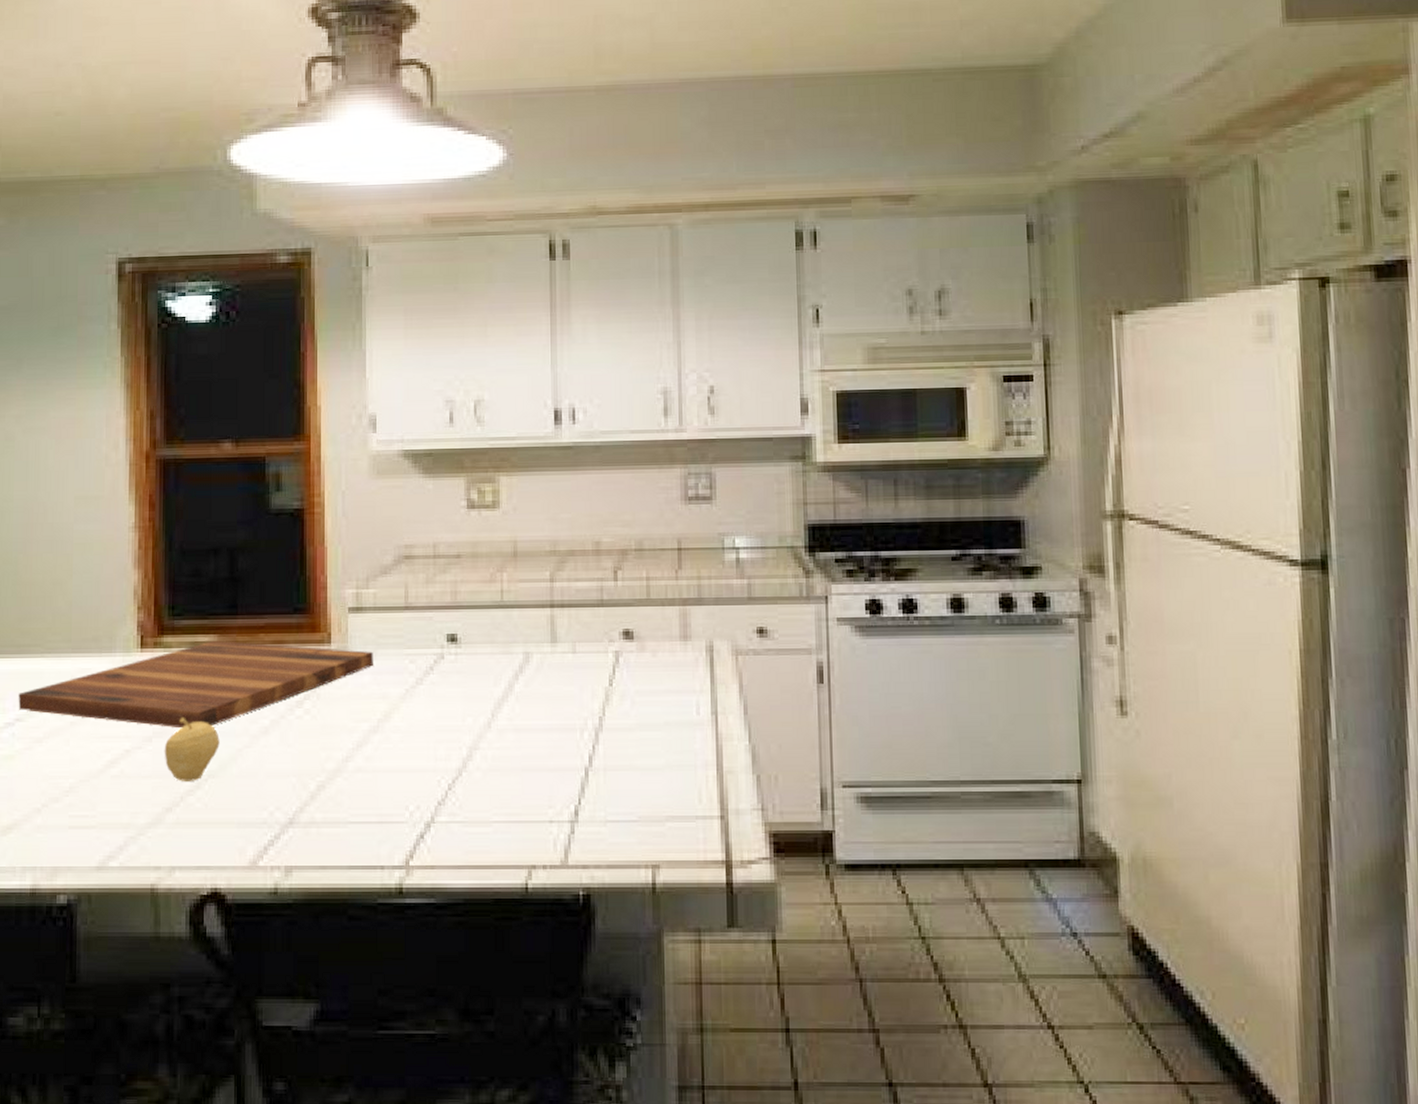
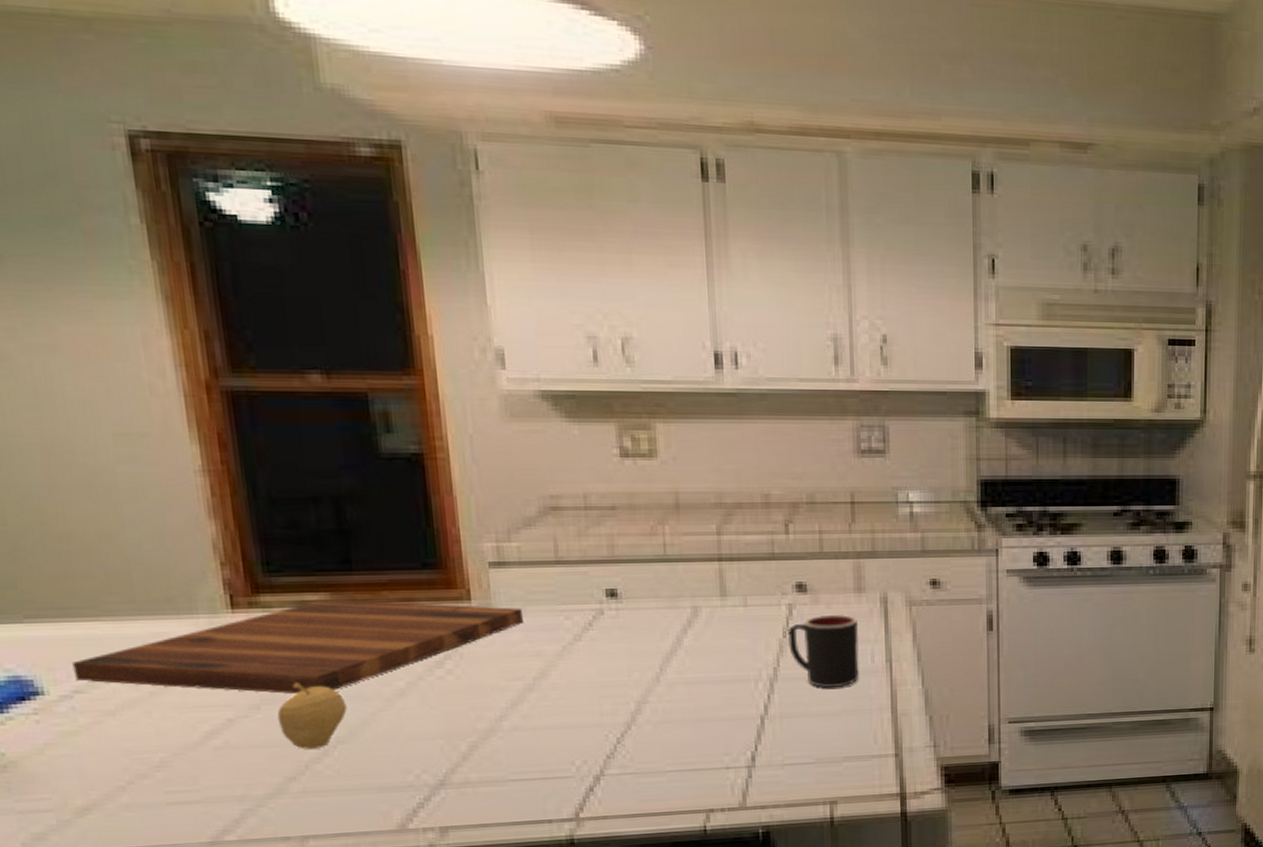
mug: none [614,662,685,741] -> present [788,614,859,688]

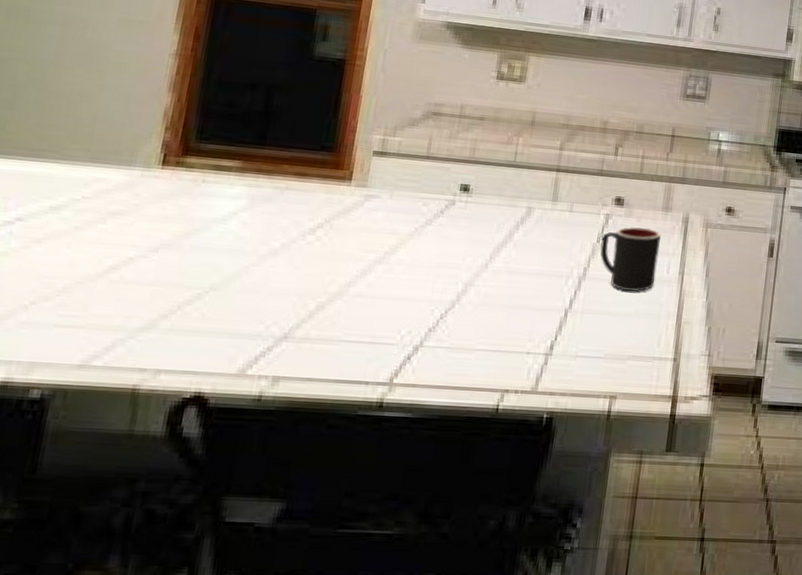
cutting board: present [72,599,523,694] -> none [21,166,390,243]
fruit: present [277,681,347,749] -> none [168,232,228,292]

